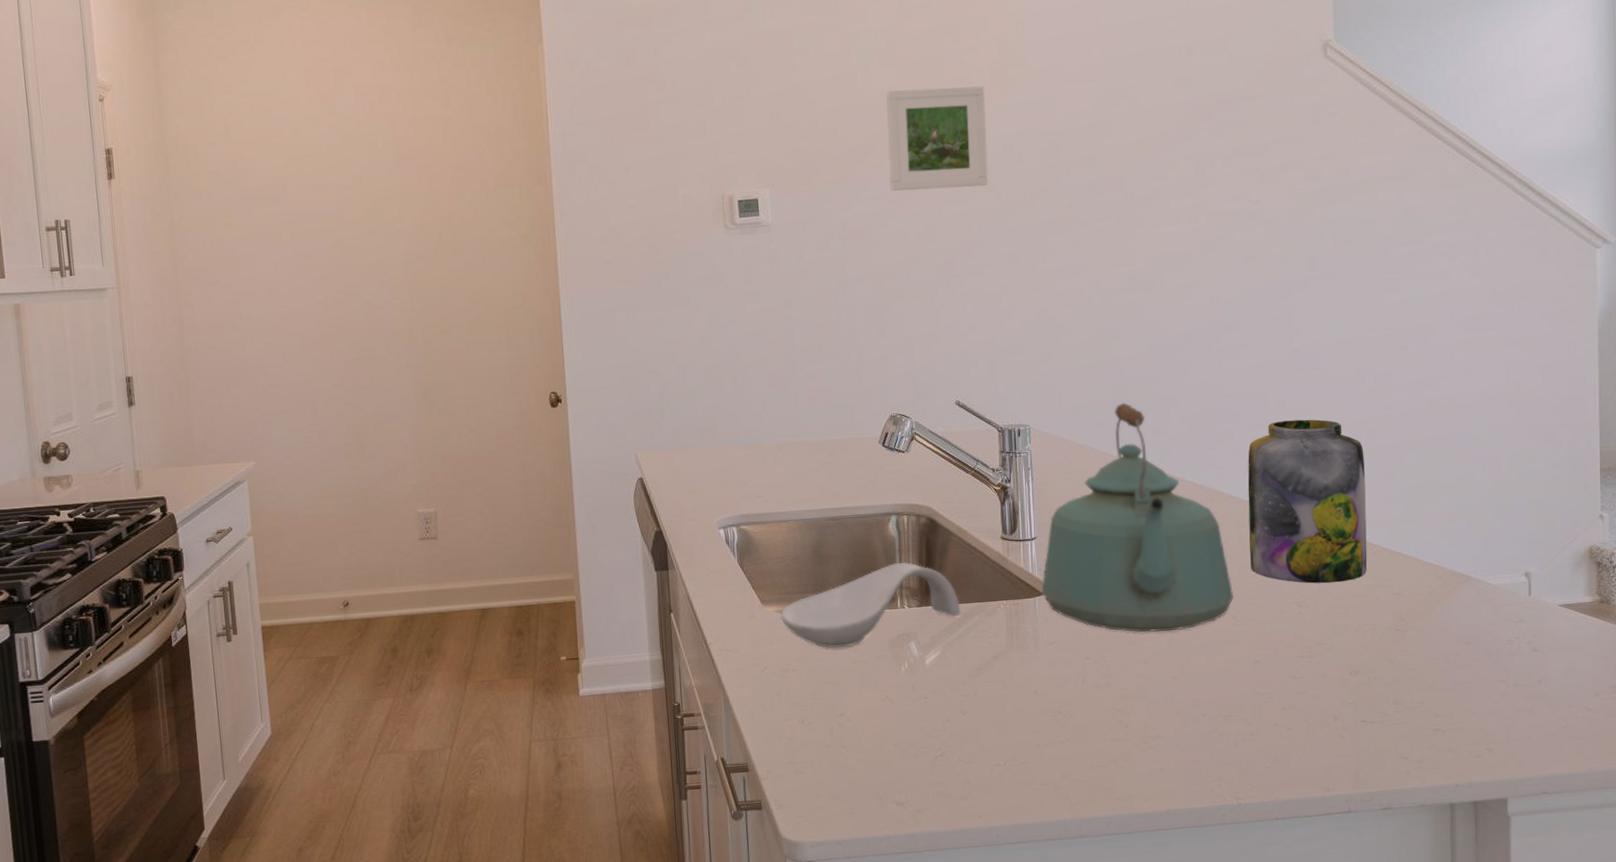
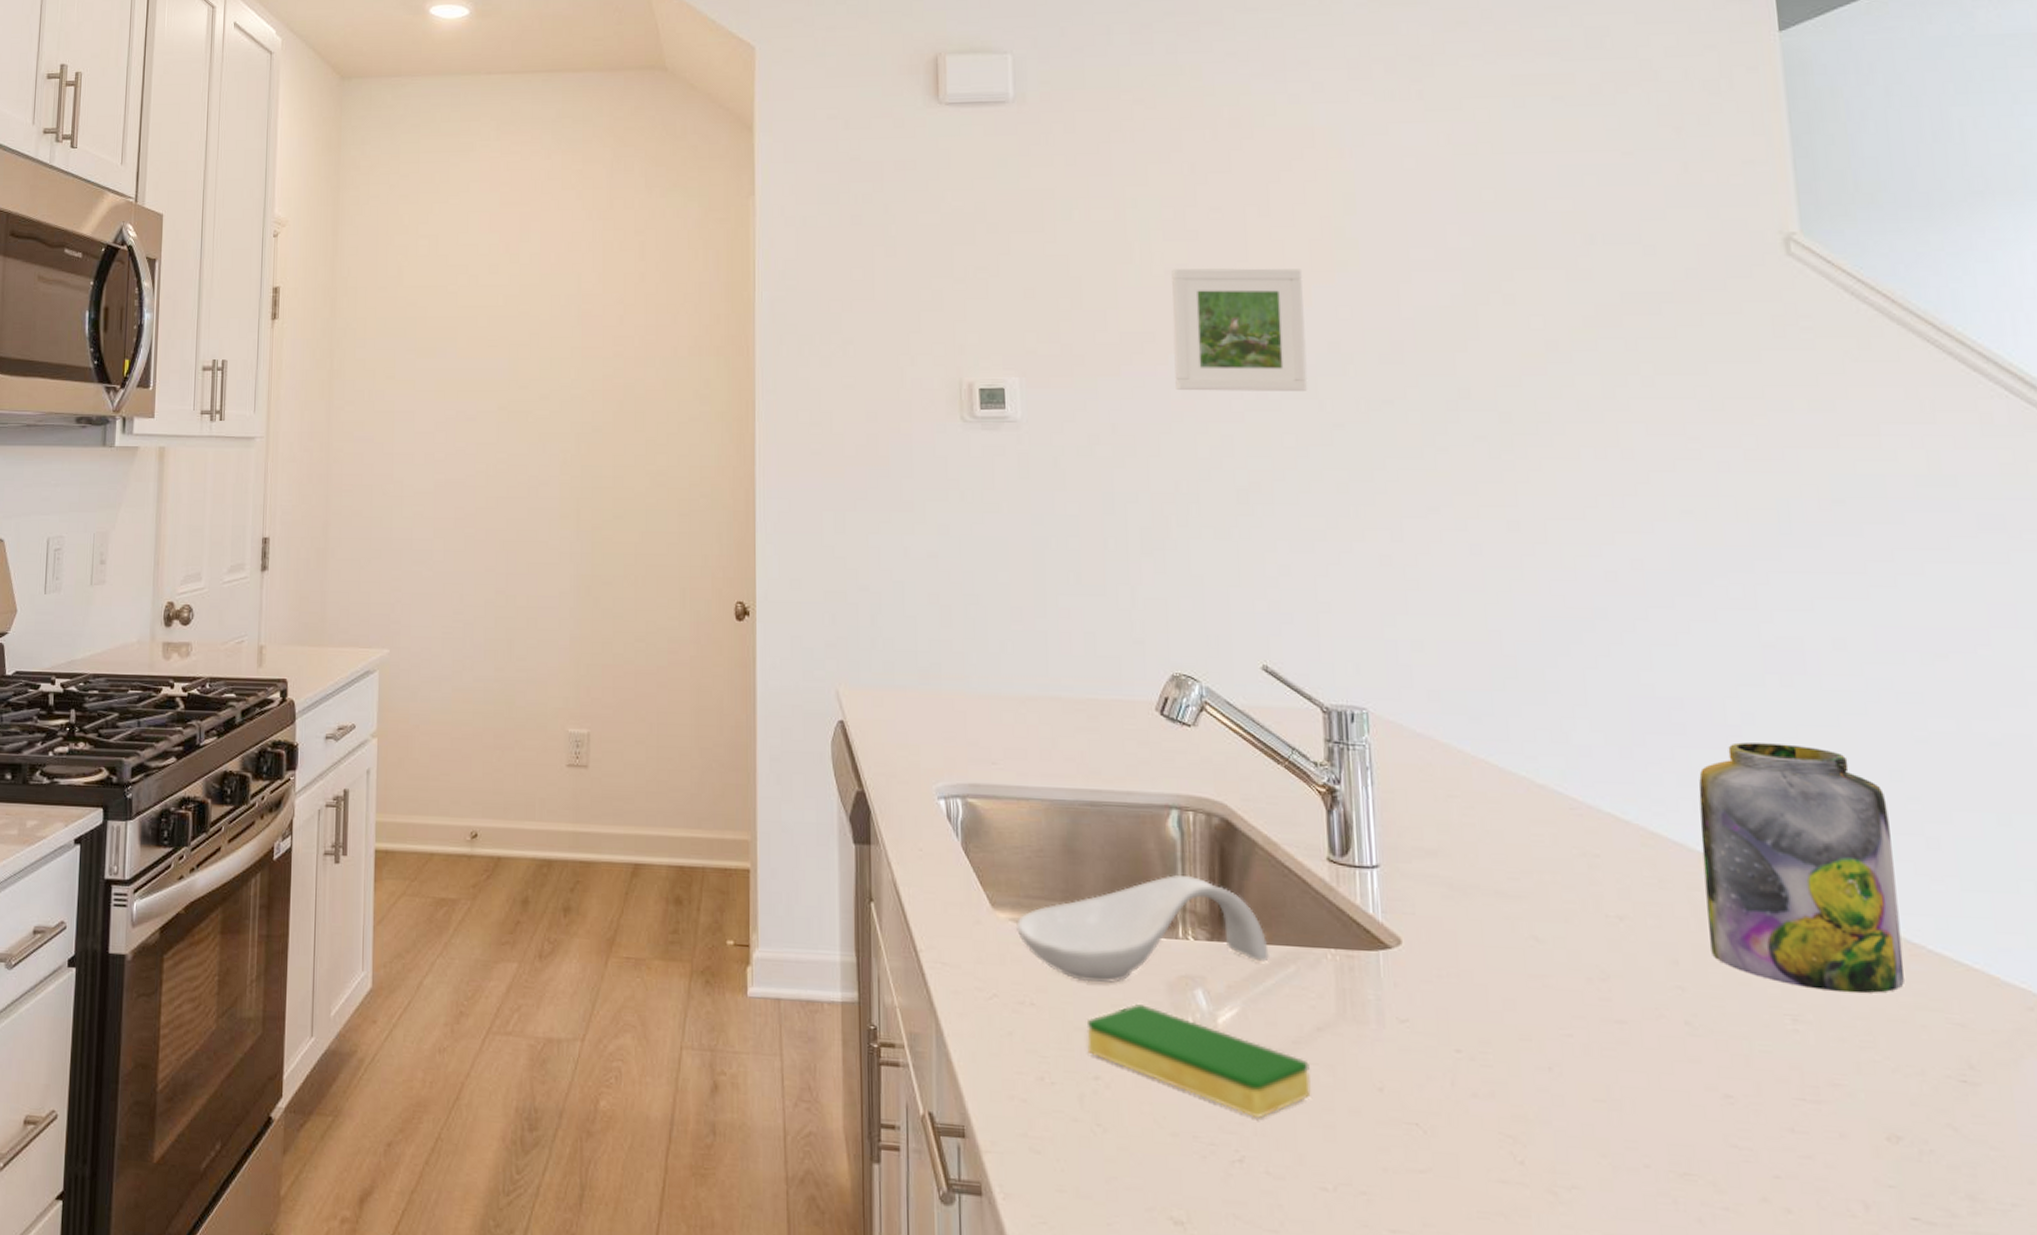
dish sponge: none [833,659,989,724] -> present [1086,1004,1311,1118]
kettle: present [1041,403,1234,633] -> none [1387,692,1687,1030]

